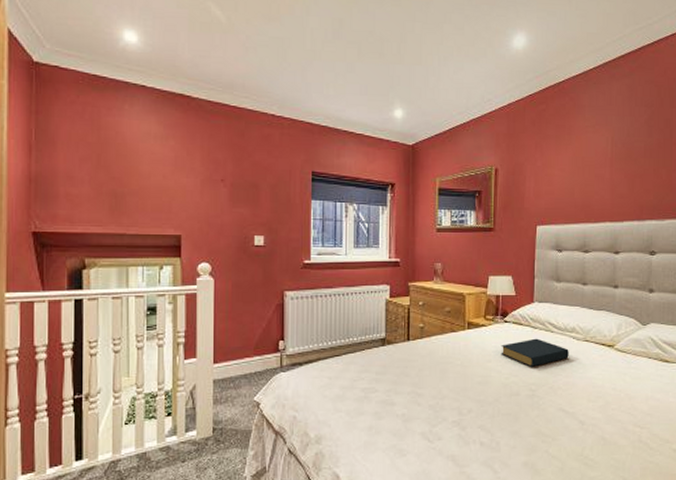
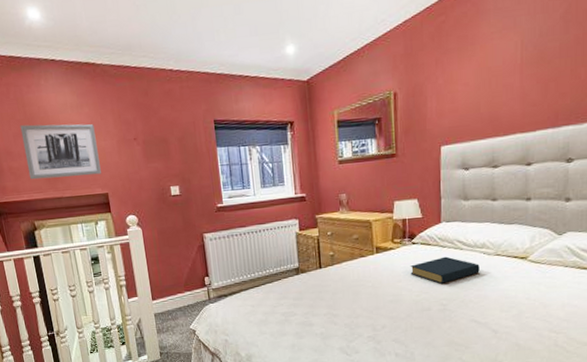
wall art: none [89,149,178,214] -> present [20,124,101,180]

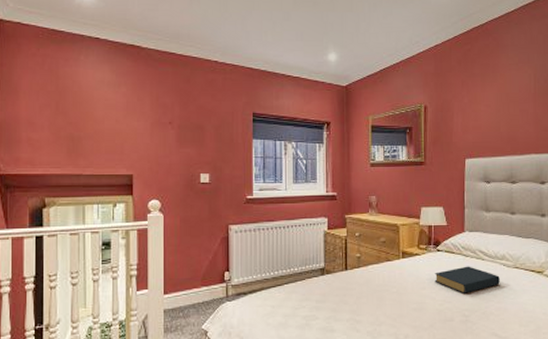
wall art: present [20,124,101,180] -> none [48,97,129,155]

